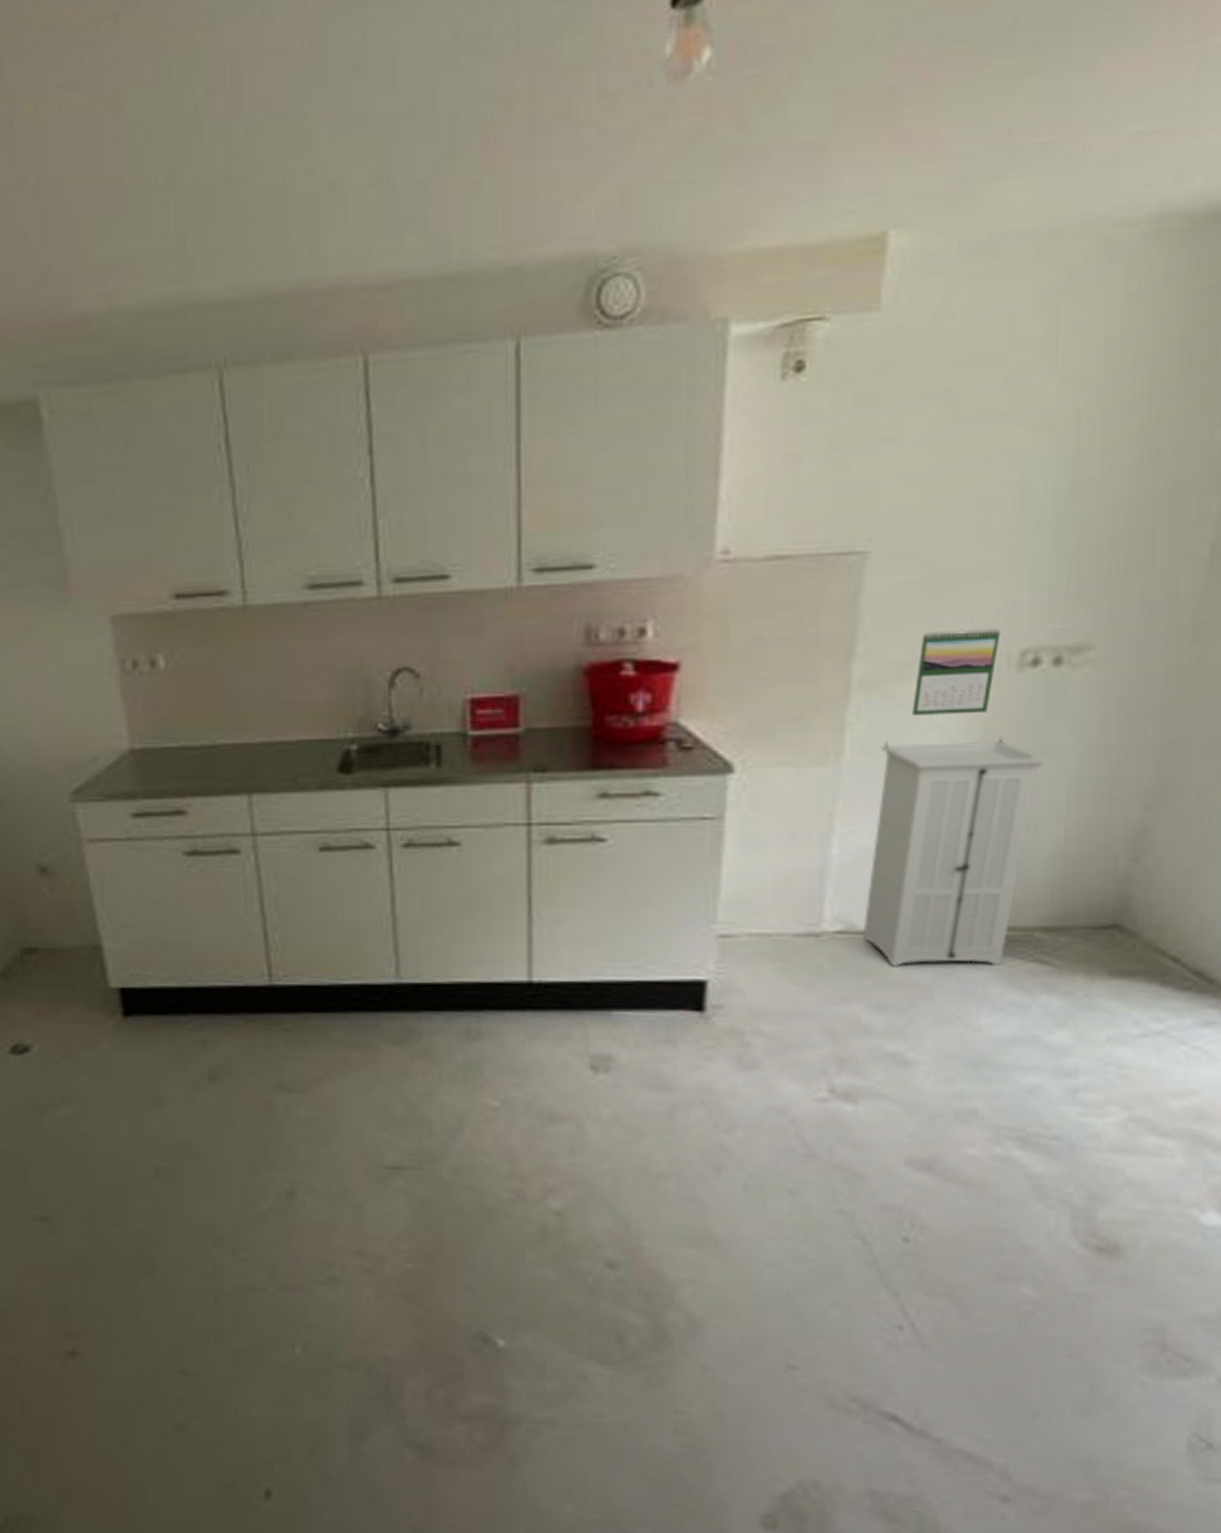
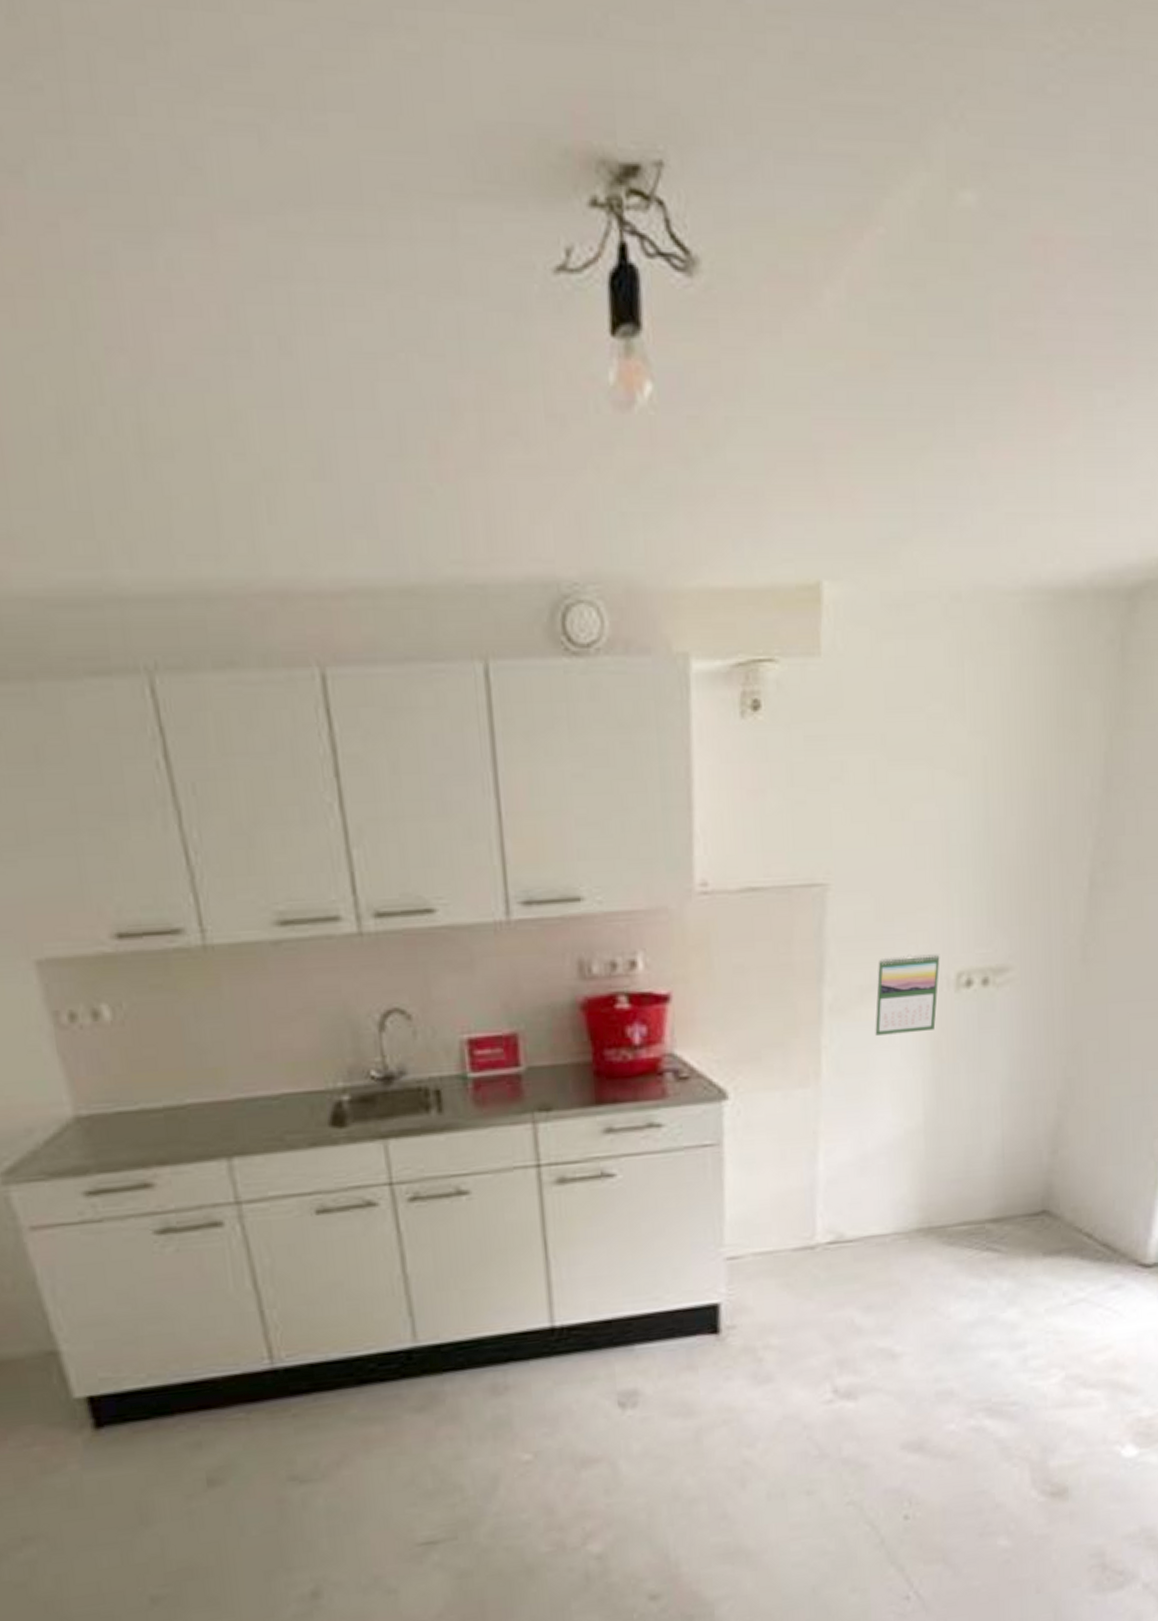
storage cabinet: present [862,738,1053,967] -> none [850,1053,988,1269]

